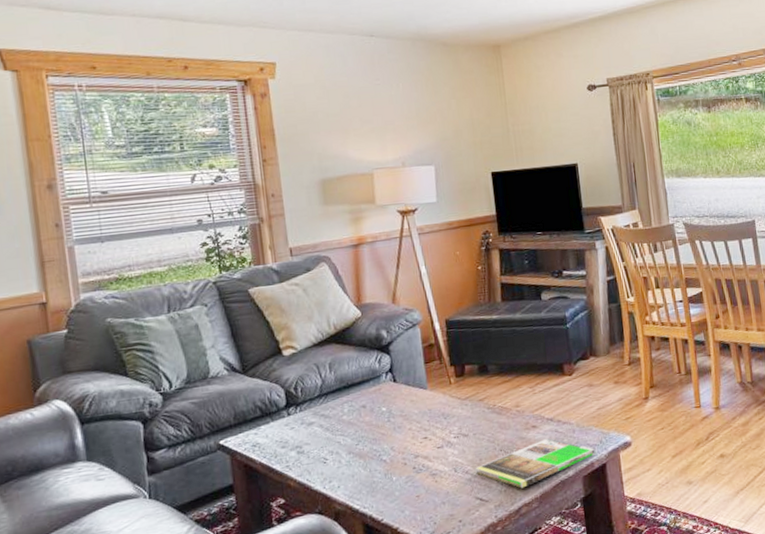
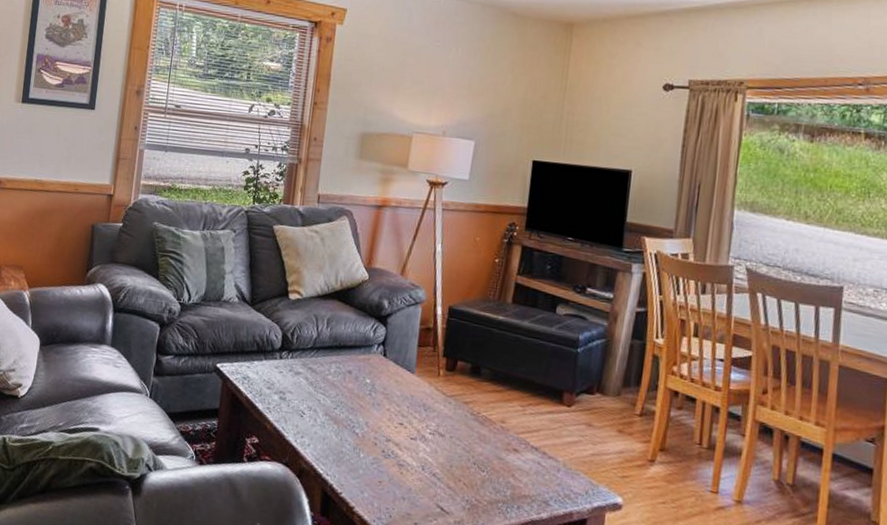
magazine: present [475,438,595,489] -> none [443,467,578,514]

